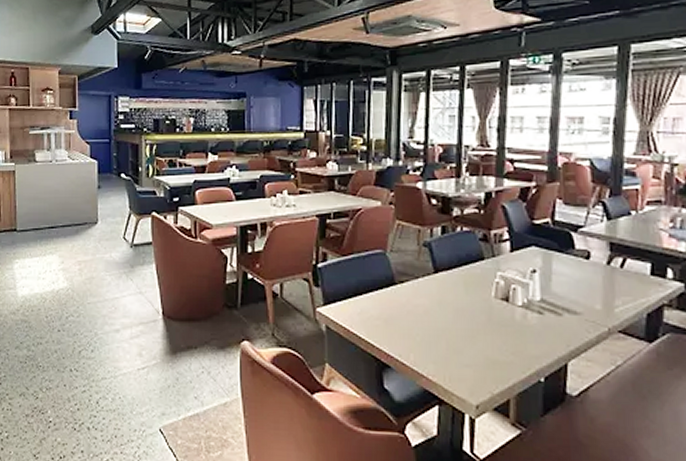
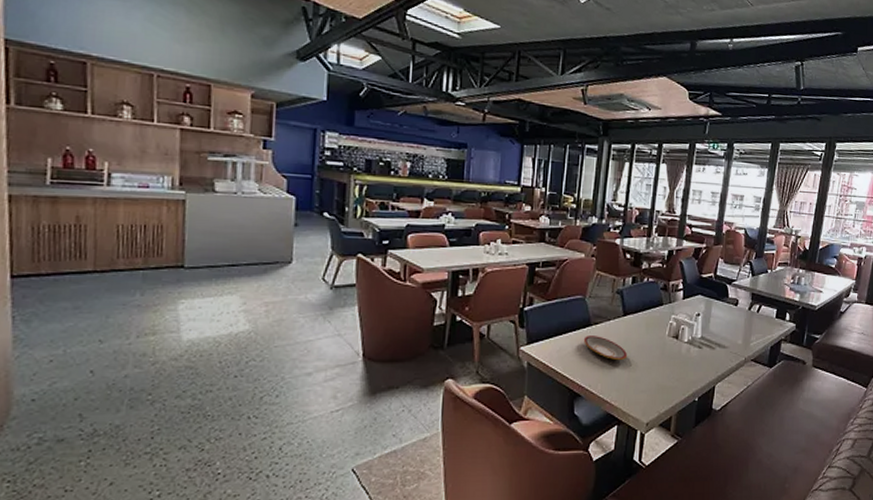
plate: none [388,296,443,326] -> present [583,336,627,360]

